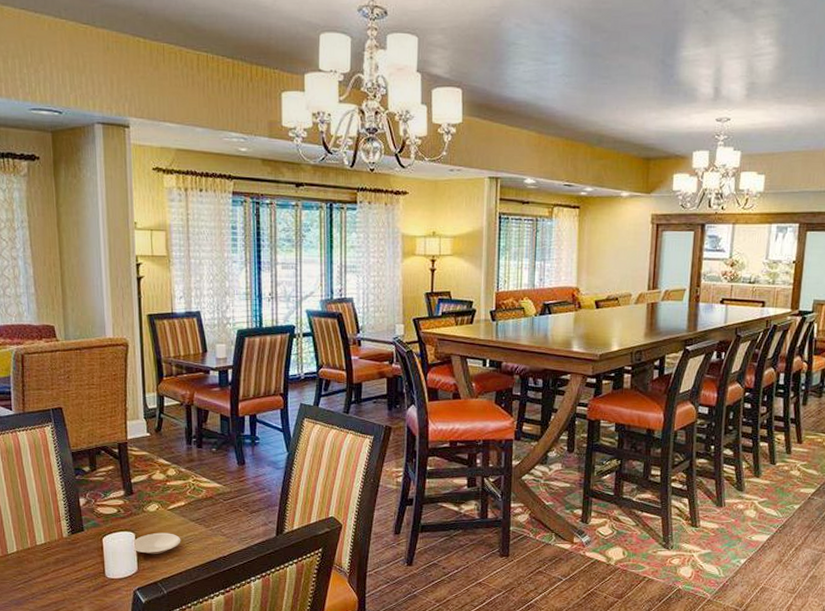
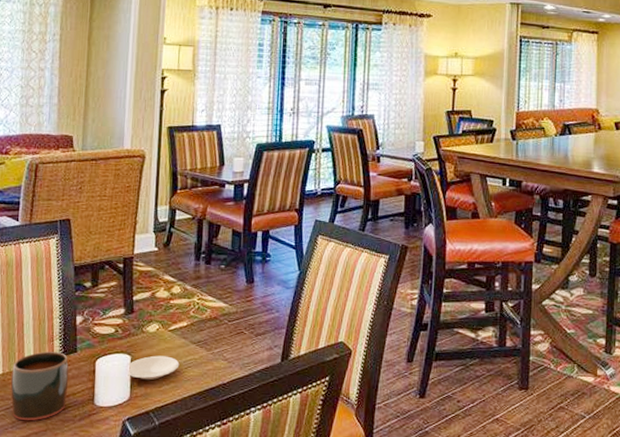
mug: none [25,531,80,593] -> present [11,351,69,421]

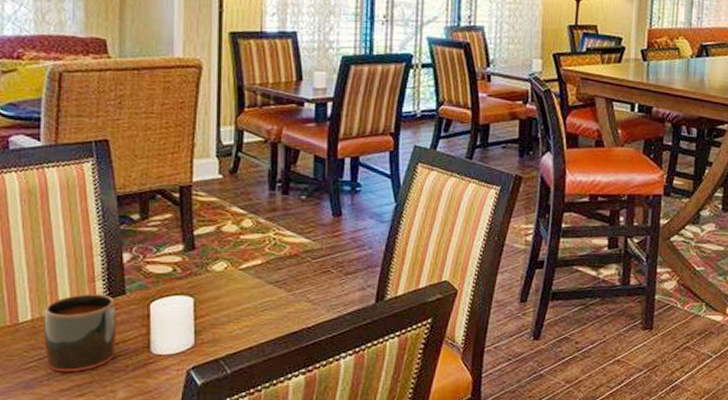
saucer: present [128,355,180,381] -> none [191,297,254,325]

